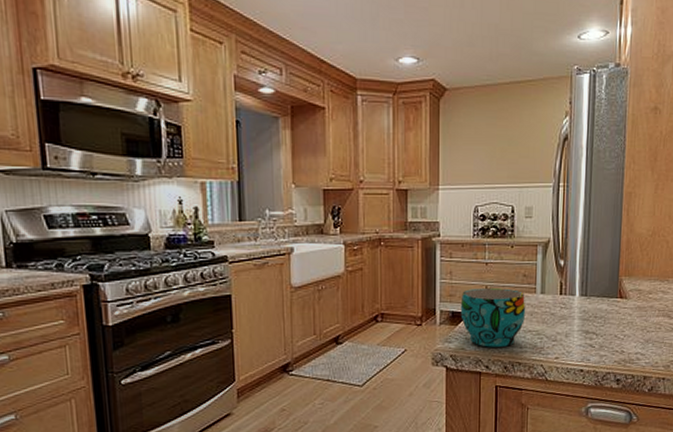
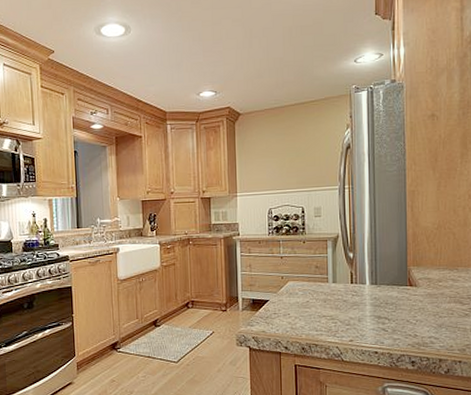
cup: present [460,288,526,347] -> none [260,278,320,330]

